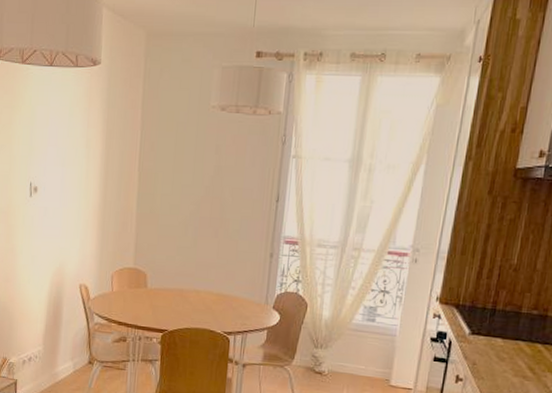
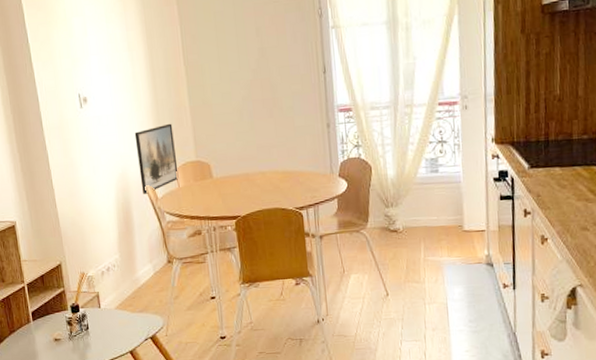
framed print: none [76,226,116,292] -> present [134,123,179,194]

